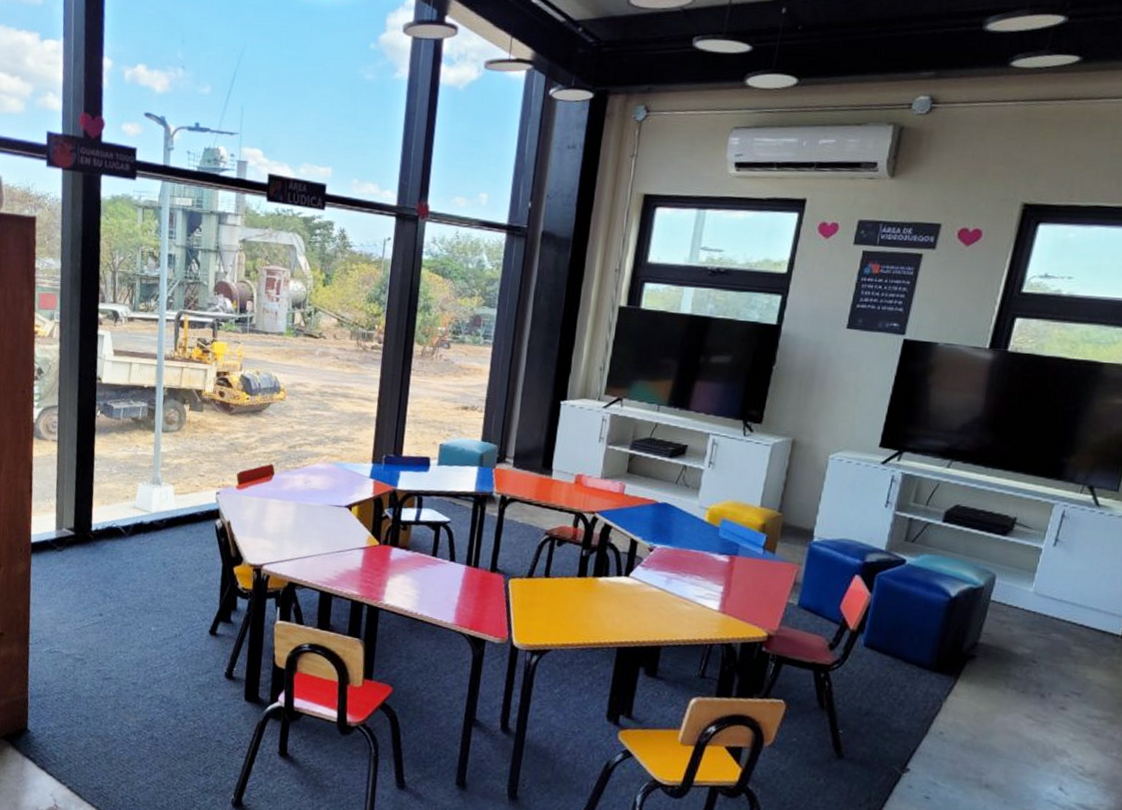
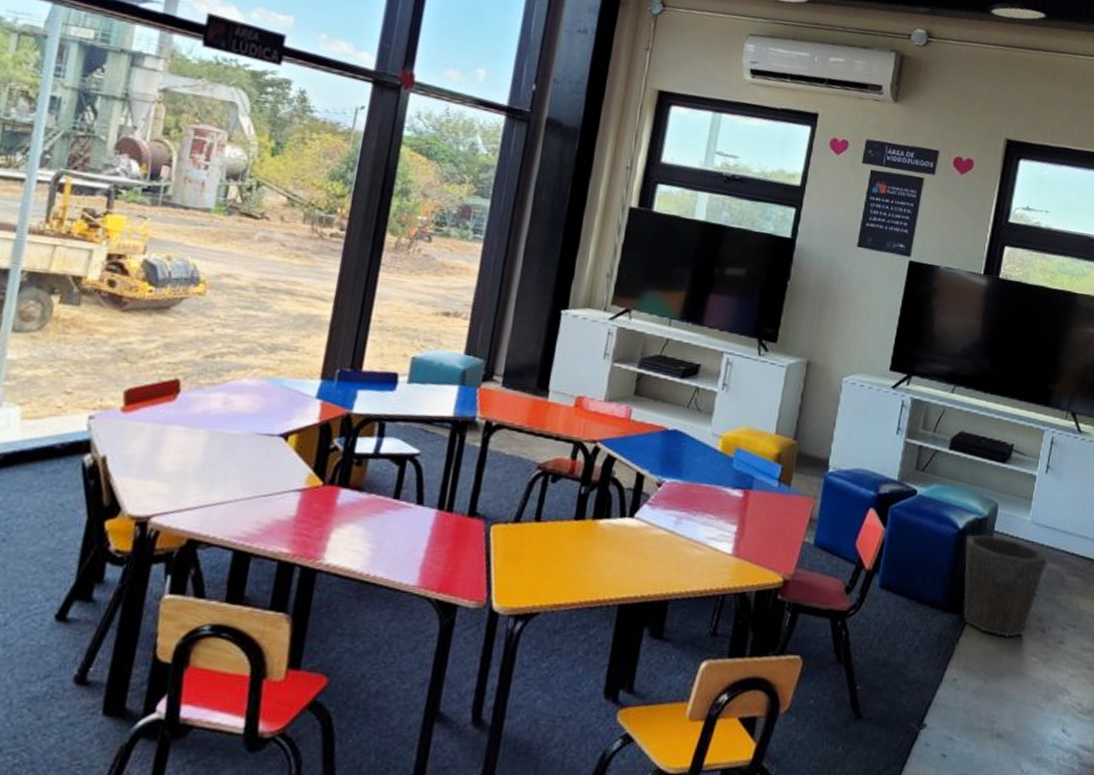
waste bin: none [953,602,1050,700] -> present [963,534,1047,637]

